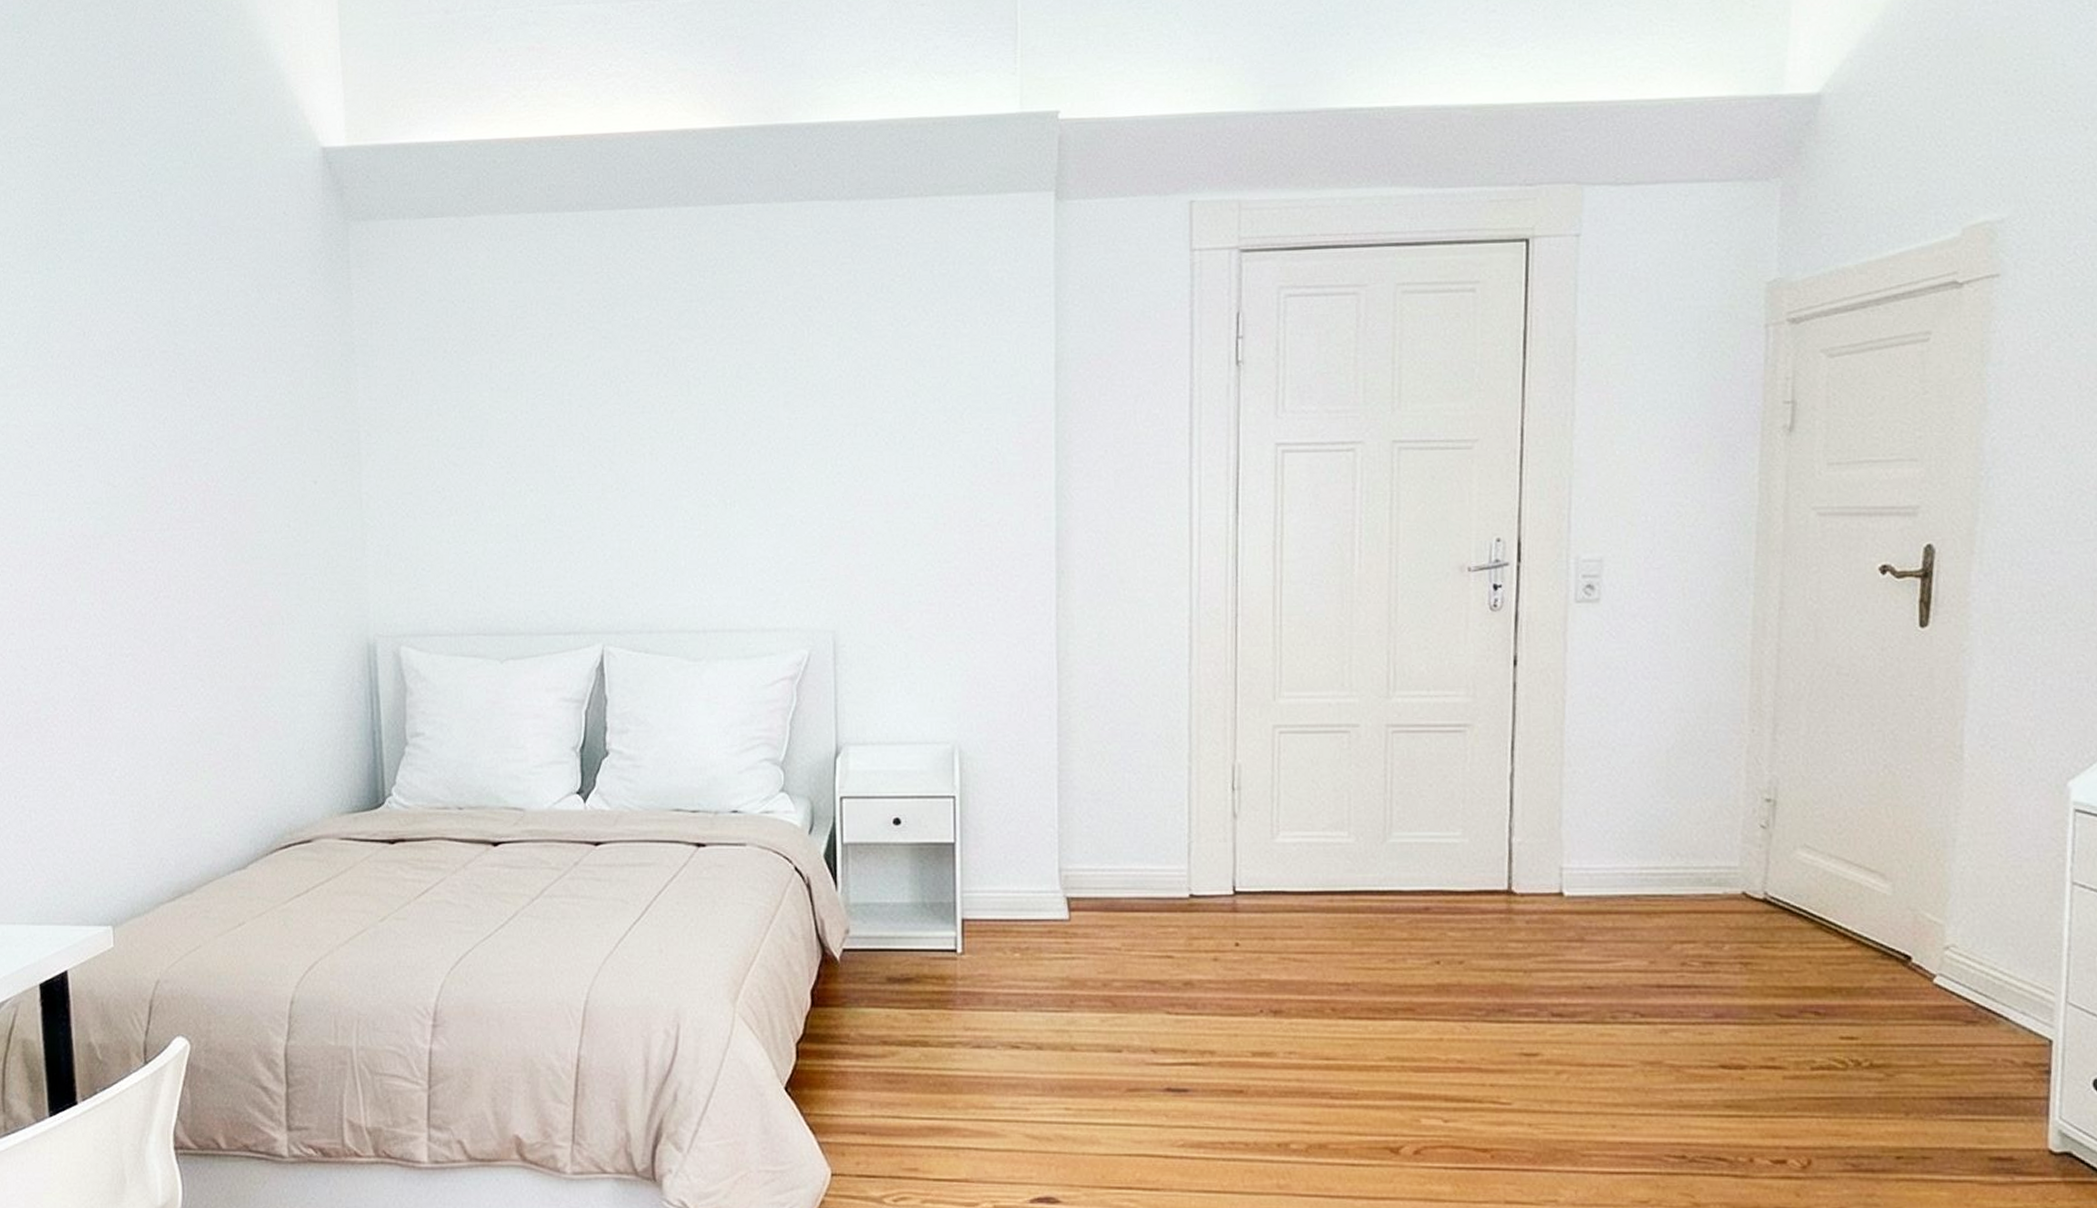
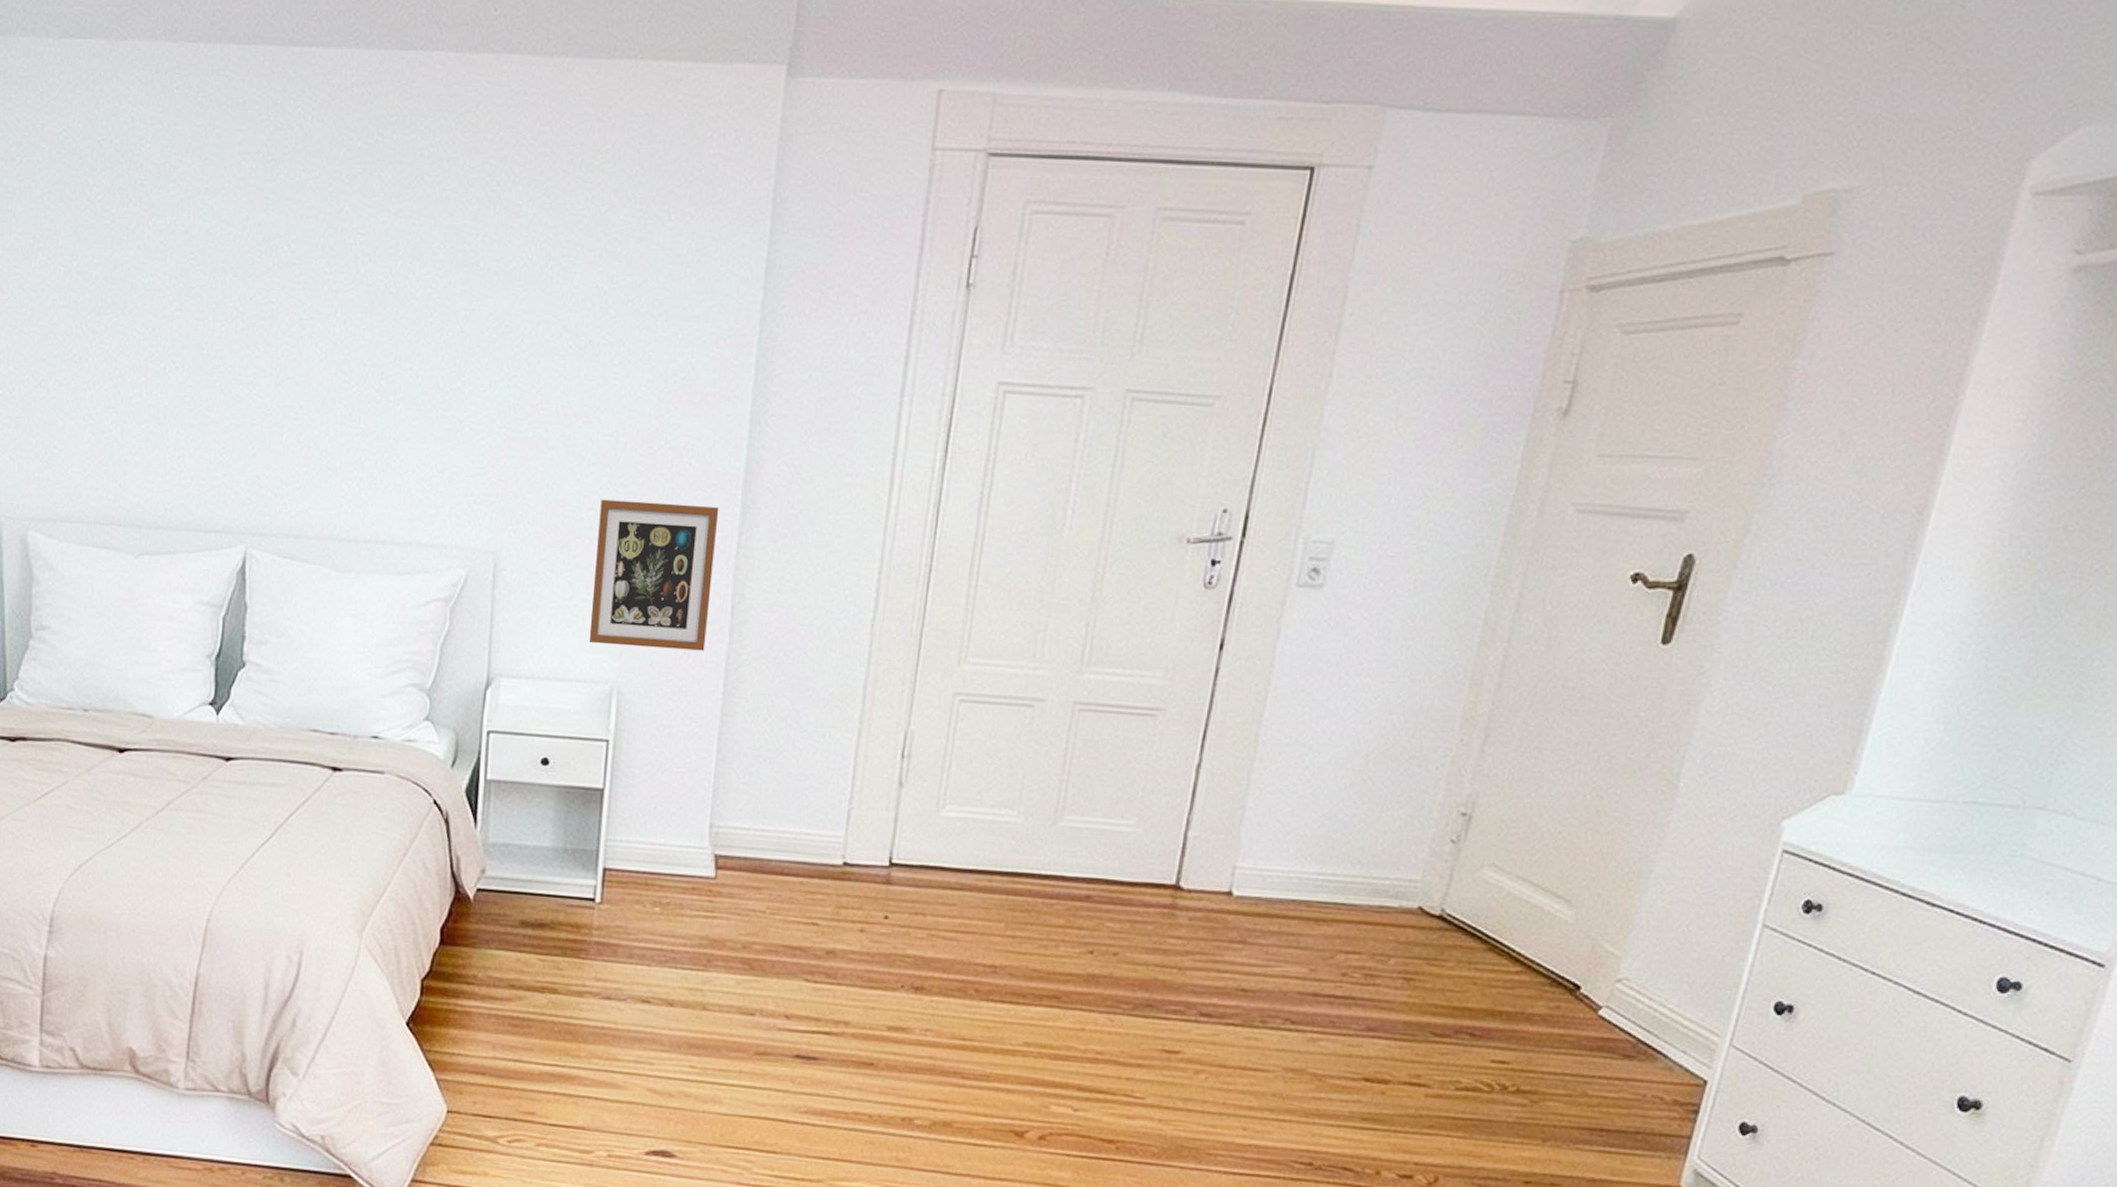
picture frame: none [927,574,1037,707] -> present [588,499,720,651]

